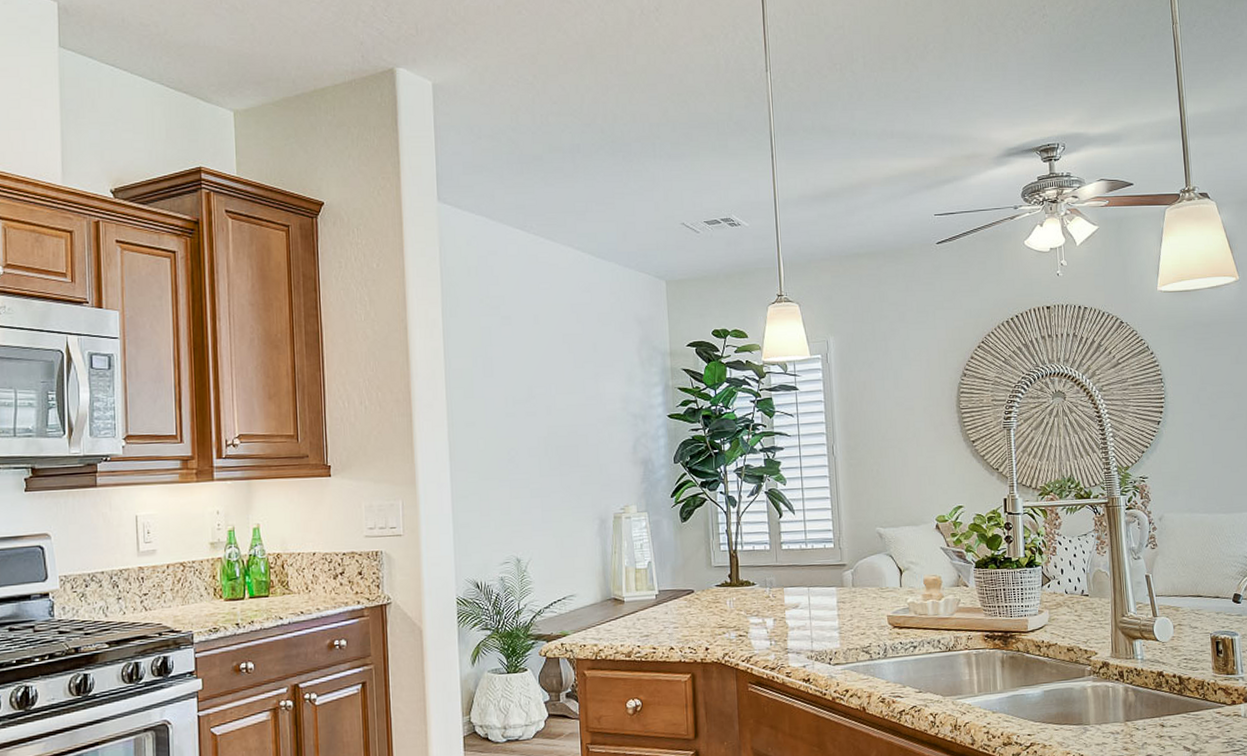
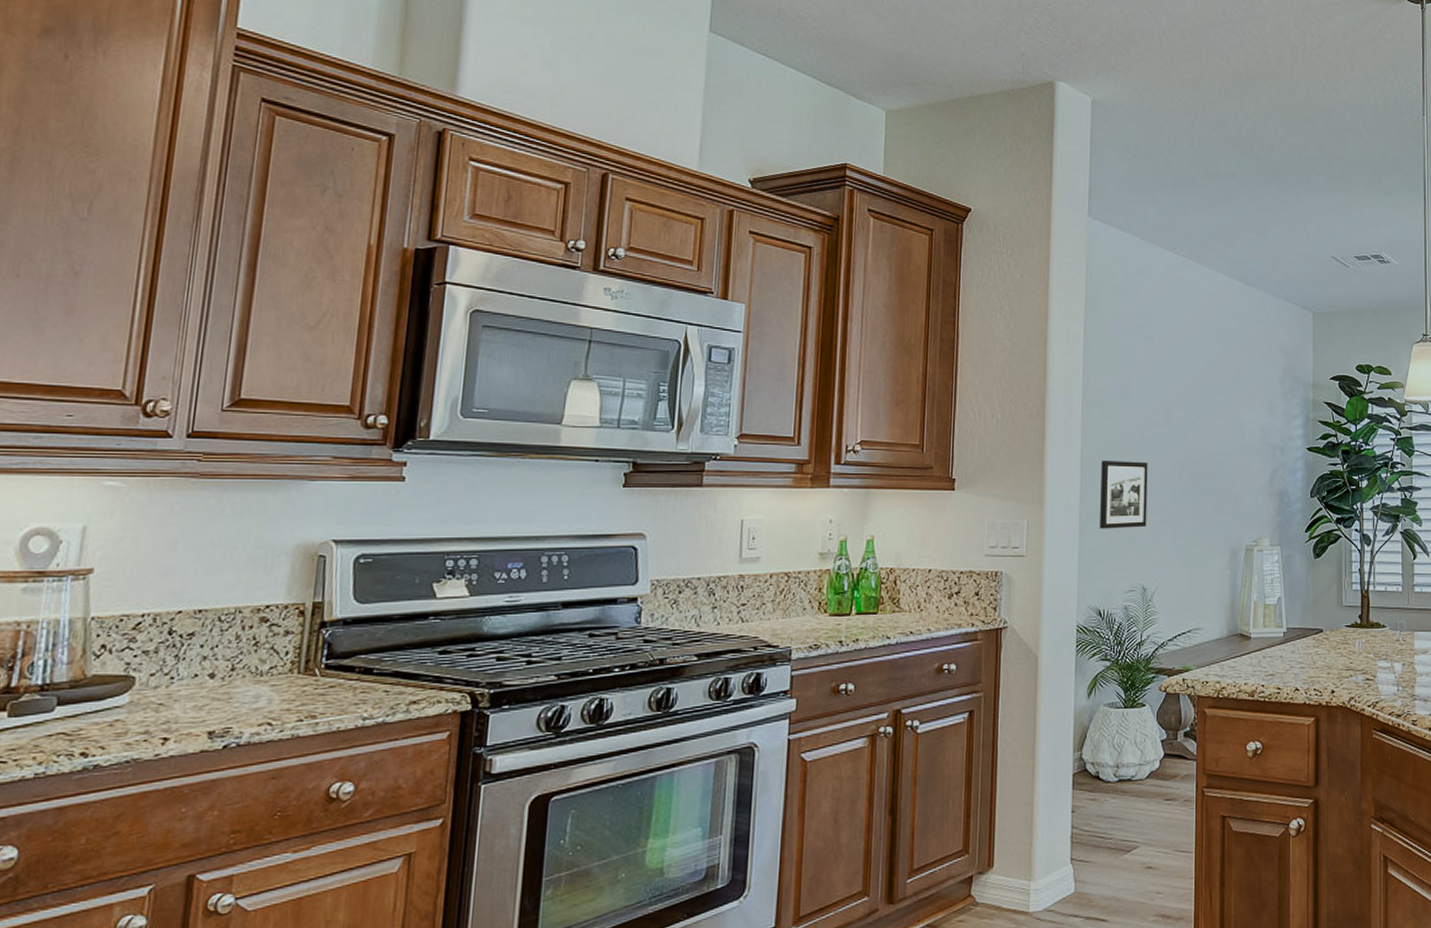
picture frame: none [468,438,516,506] -> present [1100,460,1148,529]

